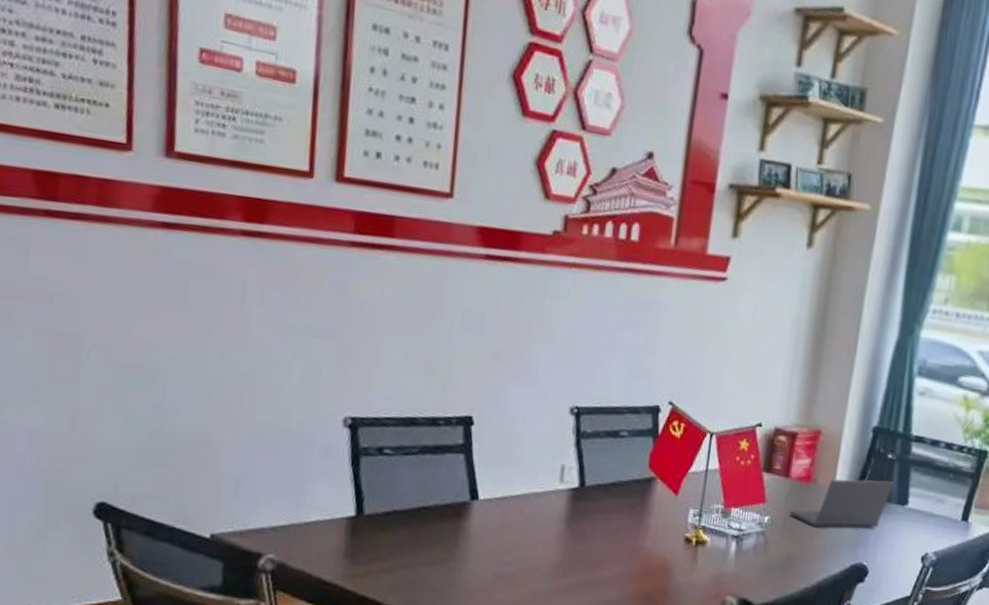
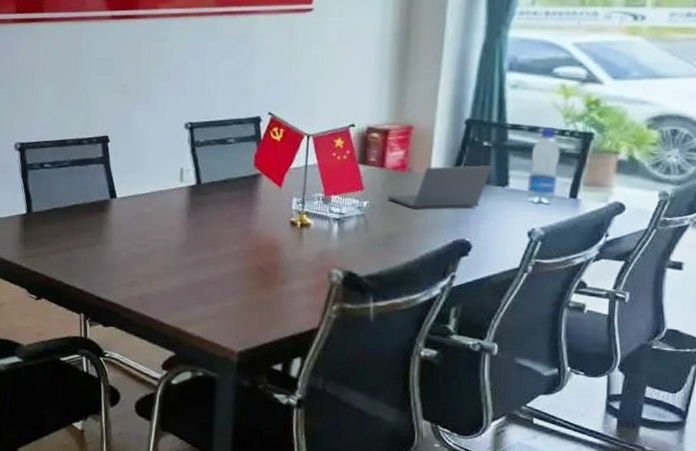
bottle: none [923,443,958,526] -> present [526,129,562,203]

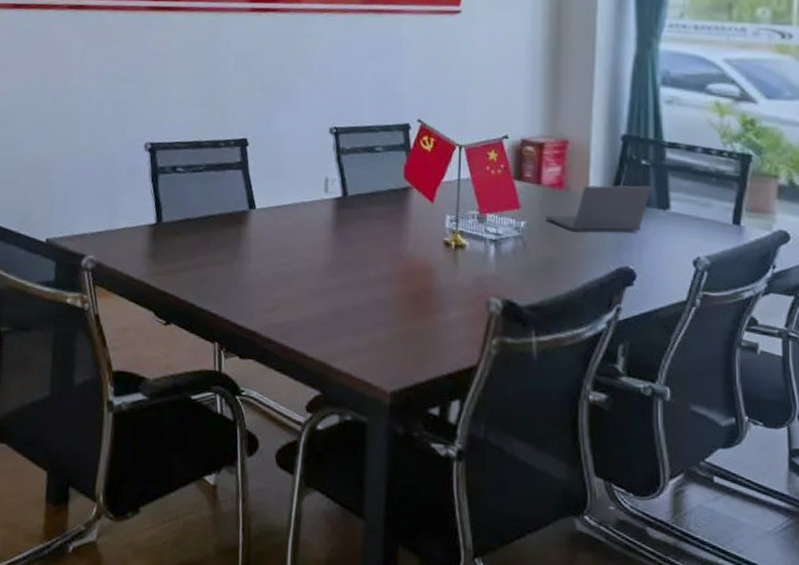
bottle: present [526,129,562,203] -> none [688,148,721,230]

